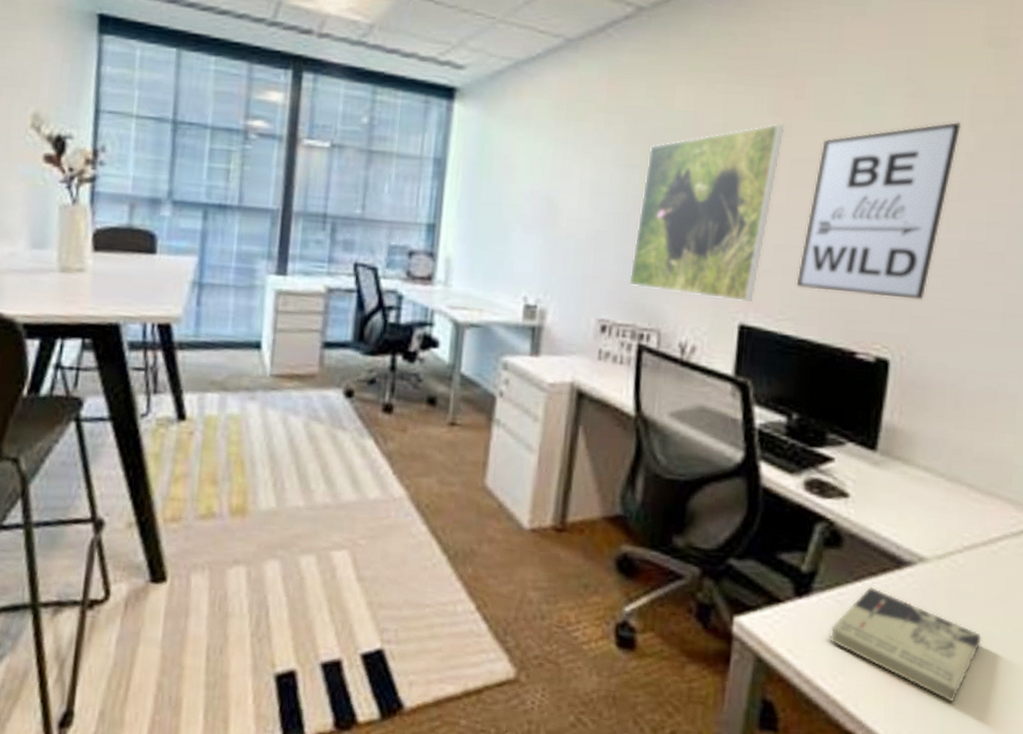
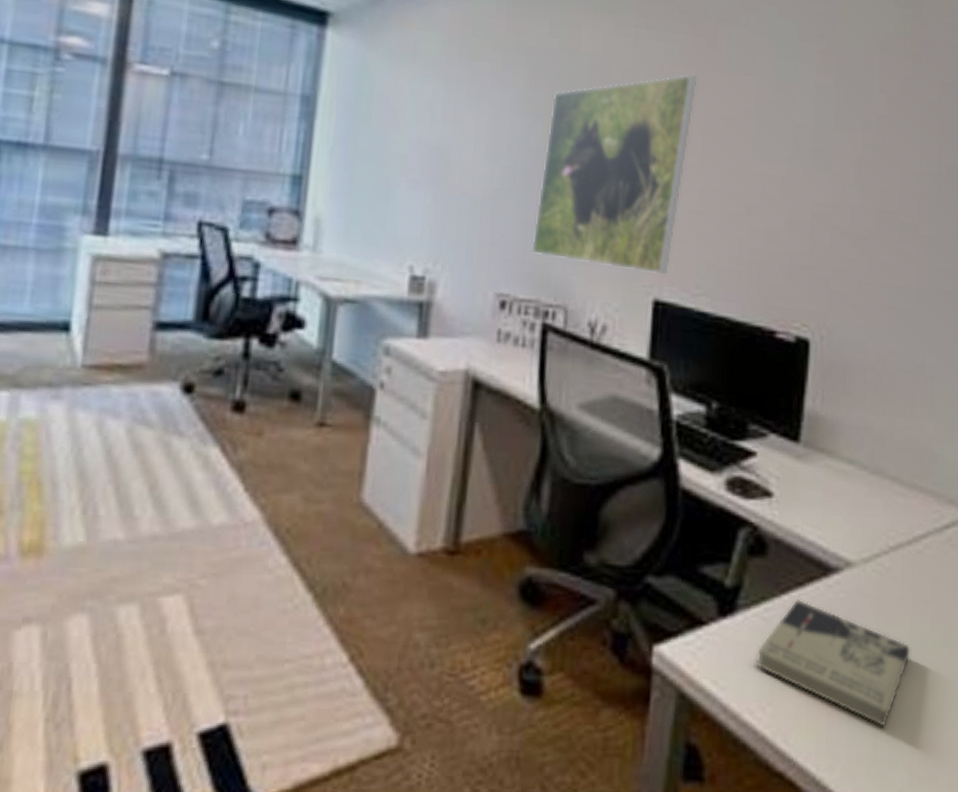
wall art: present [796,121,962,300] -> none [712,82,872,273]

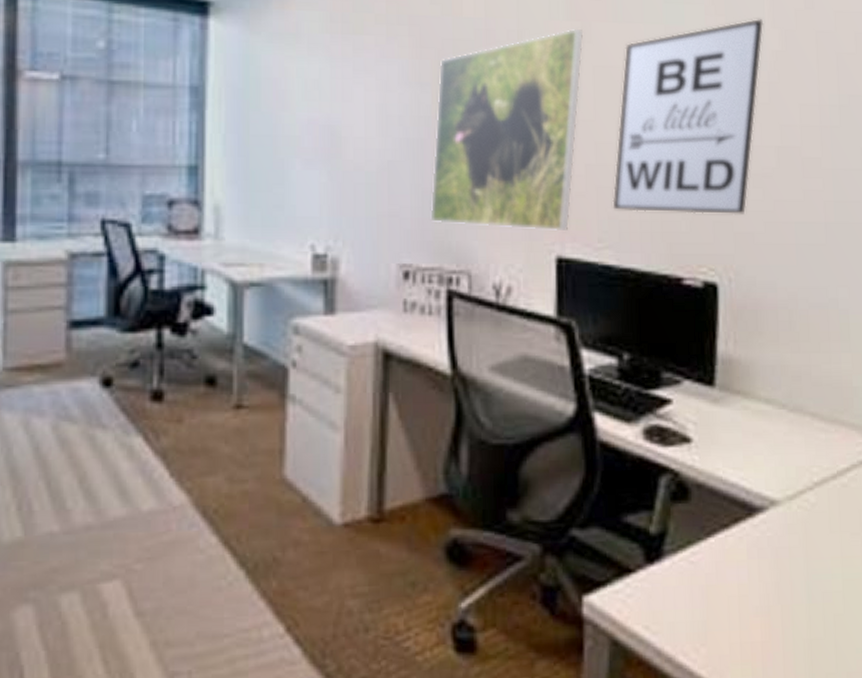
wall art: none [712,82,872,273] -> present [612,18,764,214]
book: present [755,600,910,727] -> none [686,541,843,660]

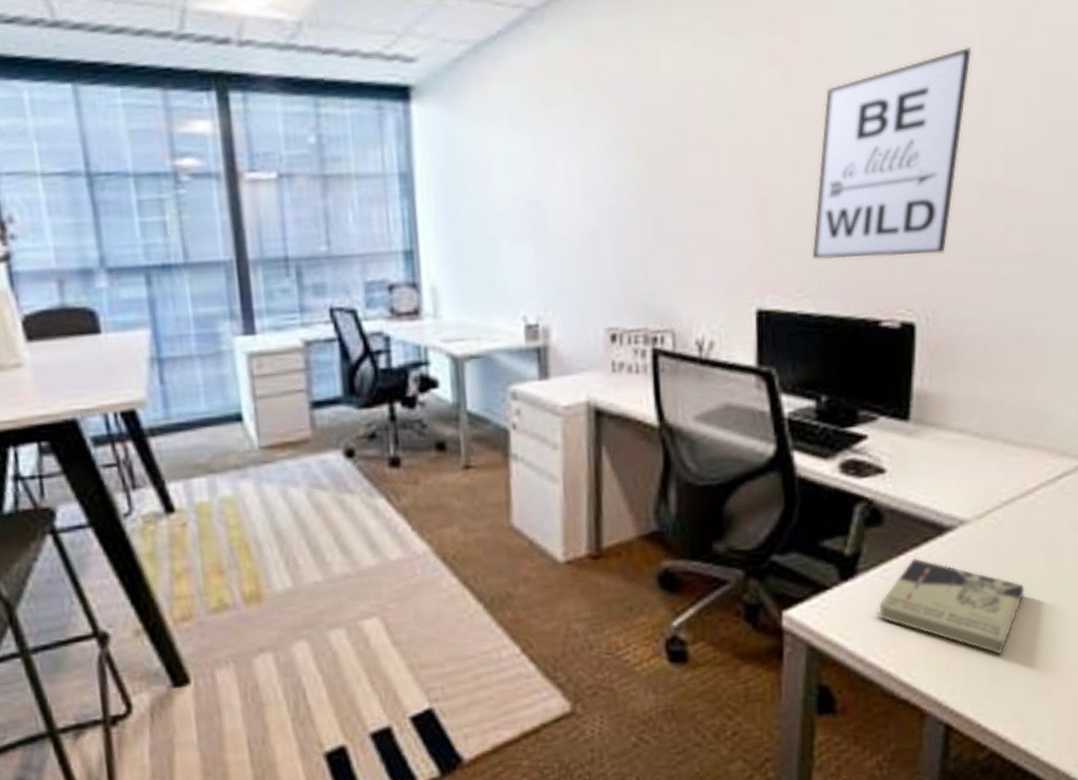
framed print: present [430,28,584,232] -> none [634,77,783,287]
book: none [686,541,843,660] -> present [877,558,1025,655]

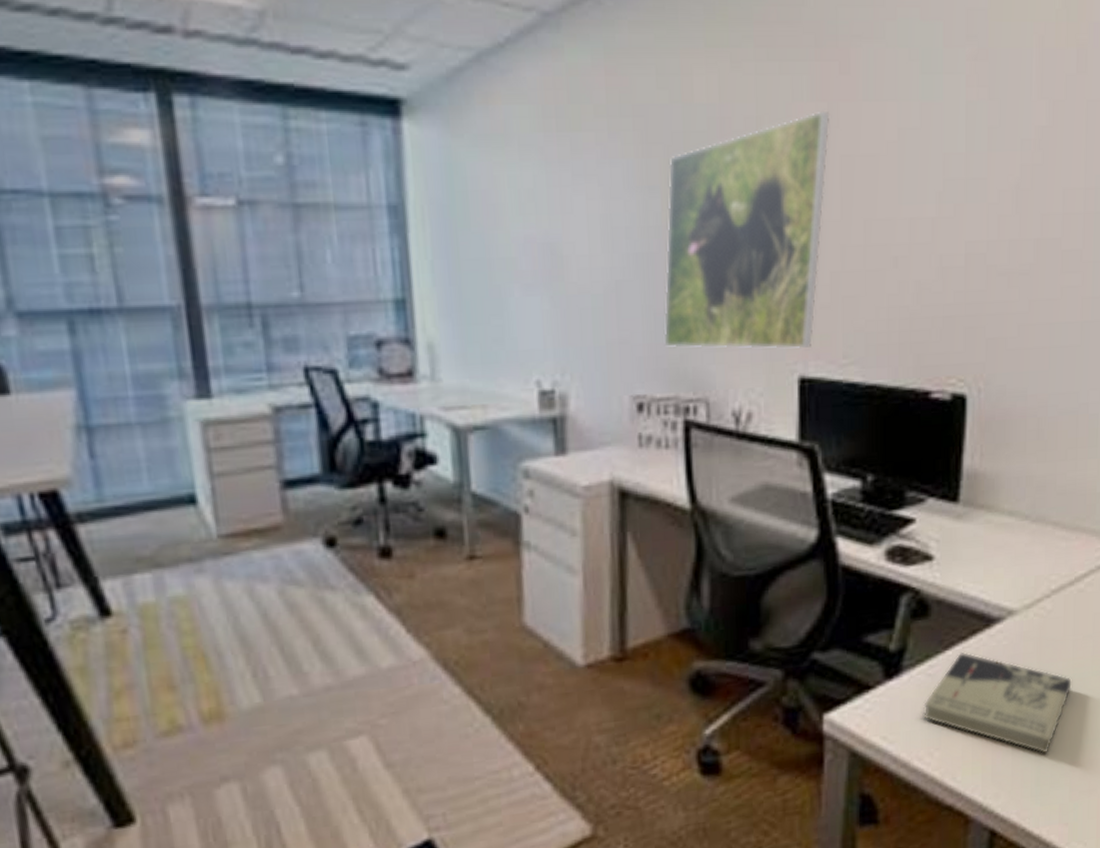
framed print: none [634,77,783,287] -> present [663,110,830,350]
wall art: present [812,46,973,259] -> none [859,87,1031,322]

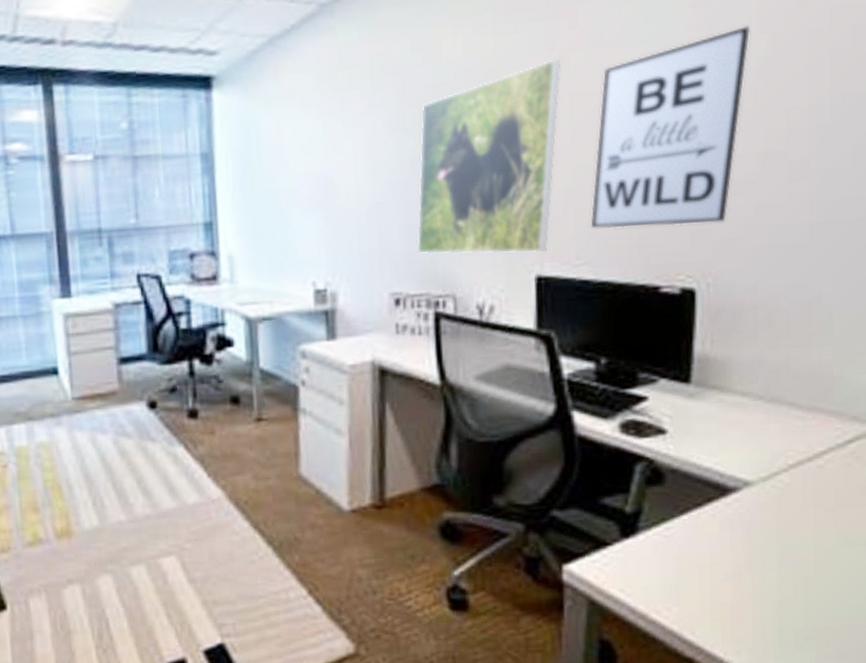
wall art: none [859,87,1031,322] -> present [590,25,751,229]
book: present [922,652,1072,754] -> none [659,518,814,617]

